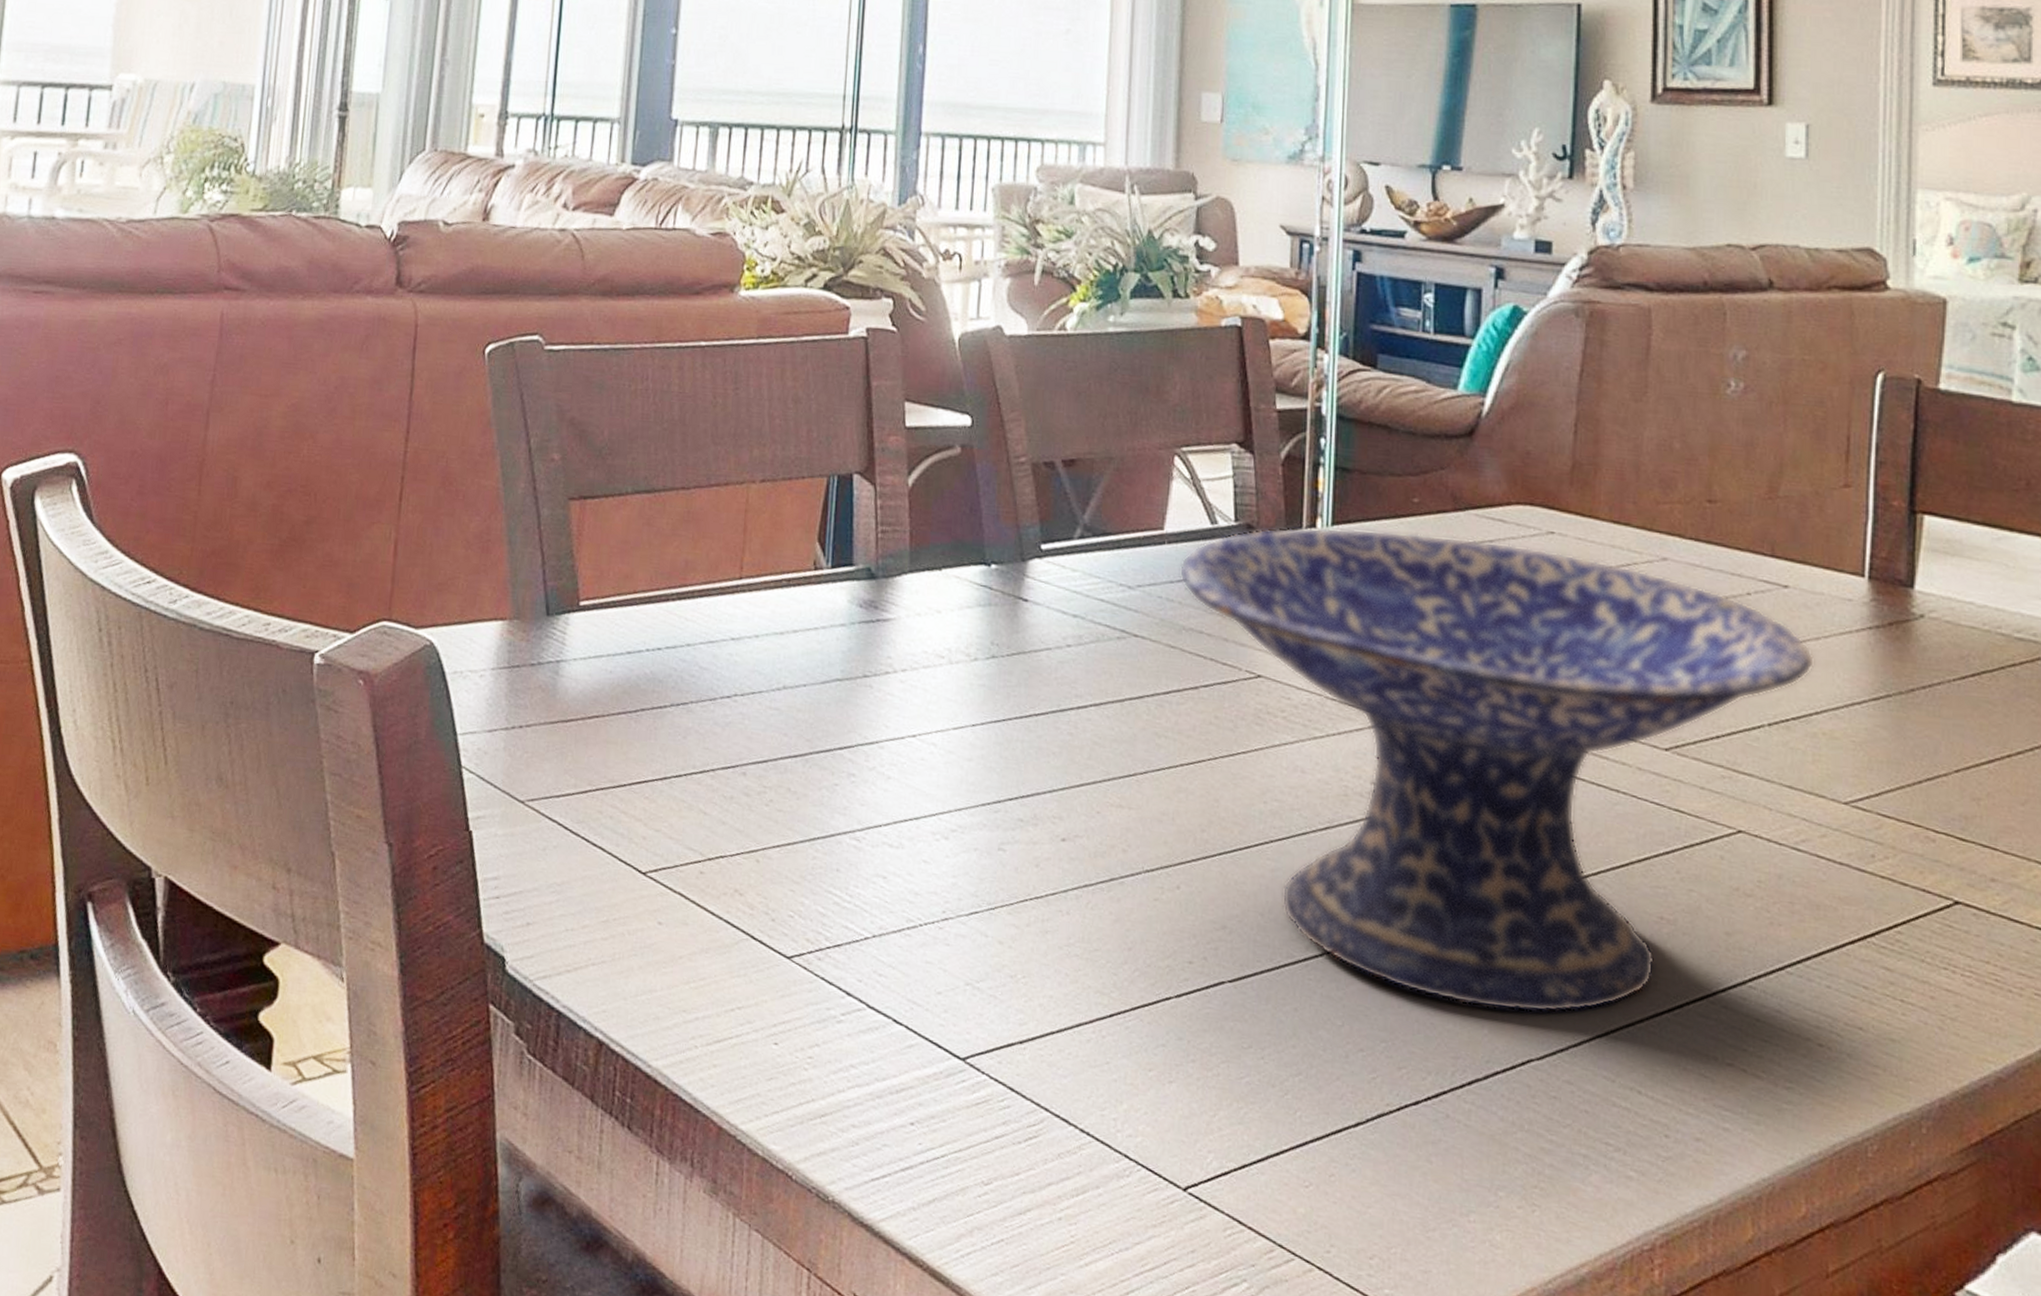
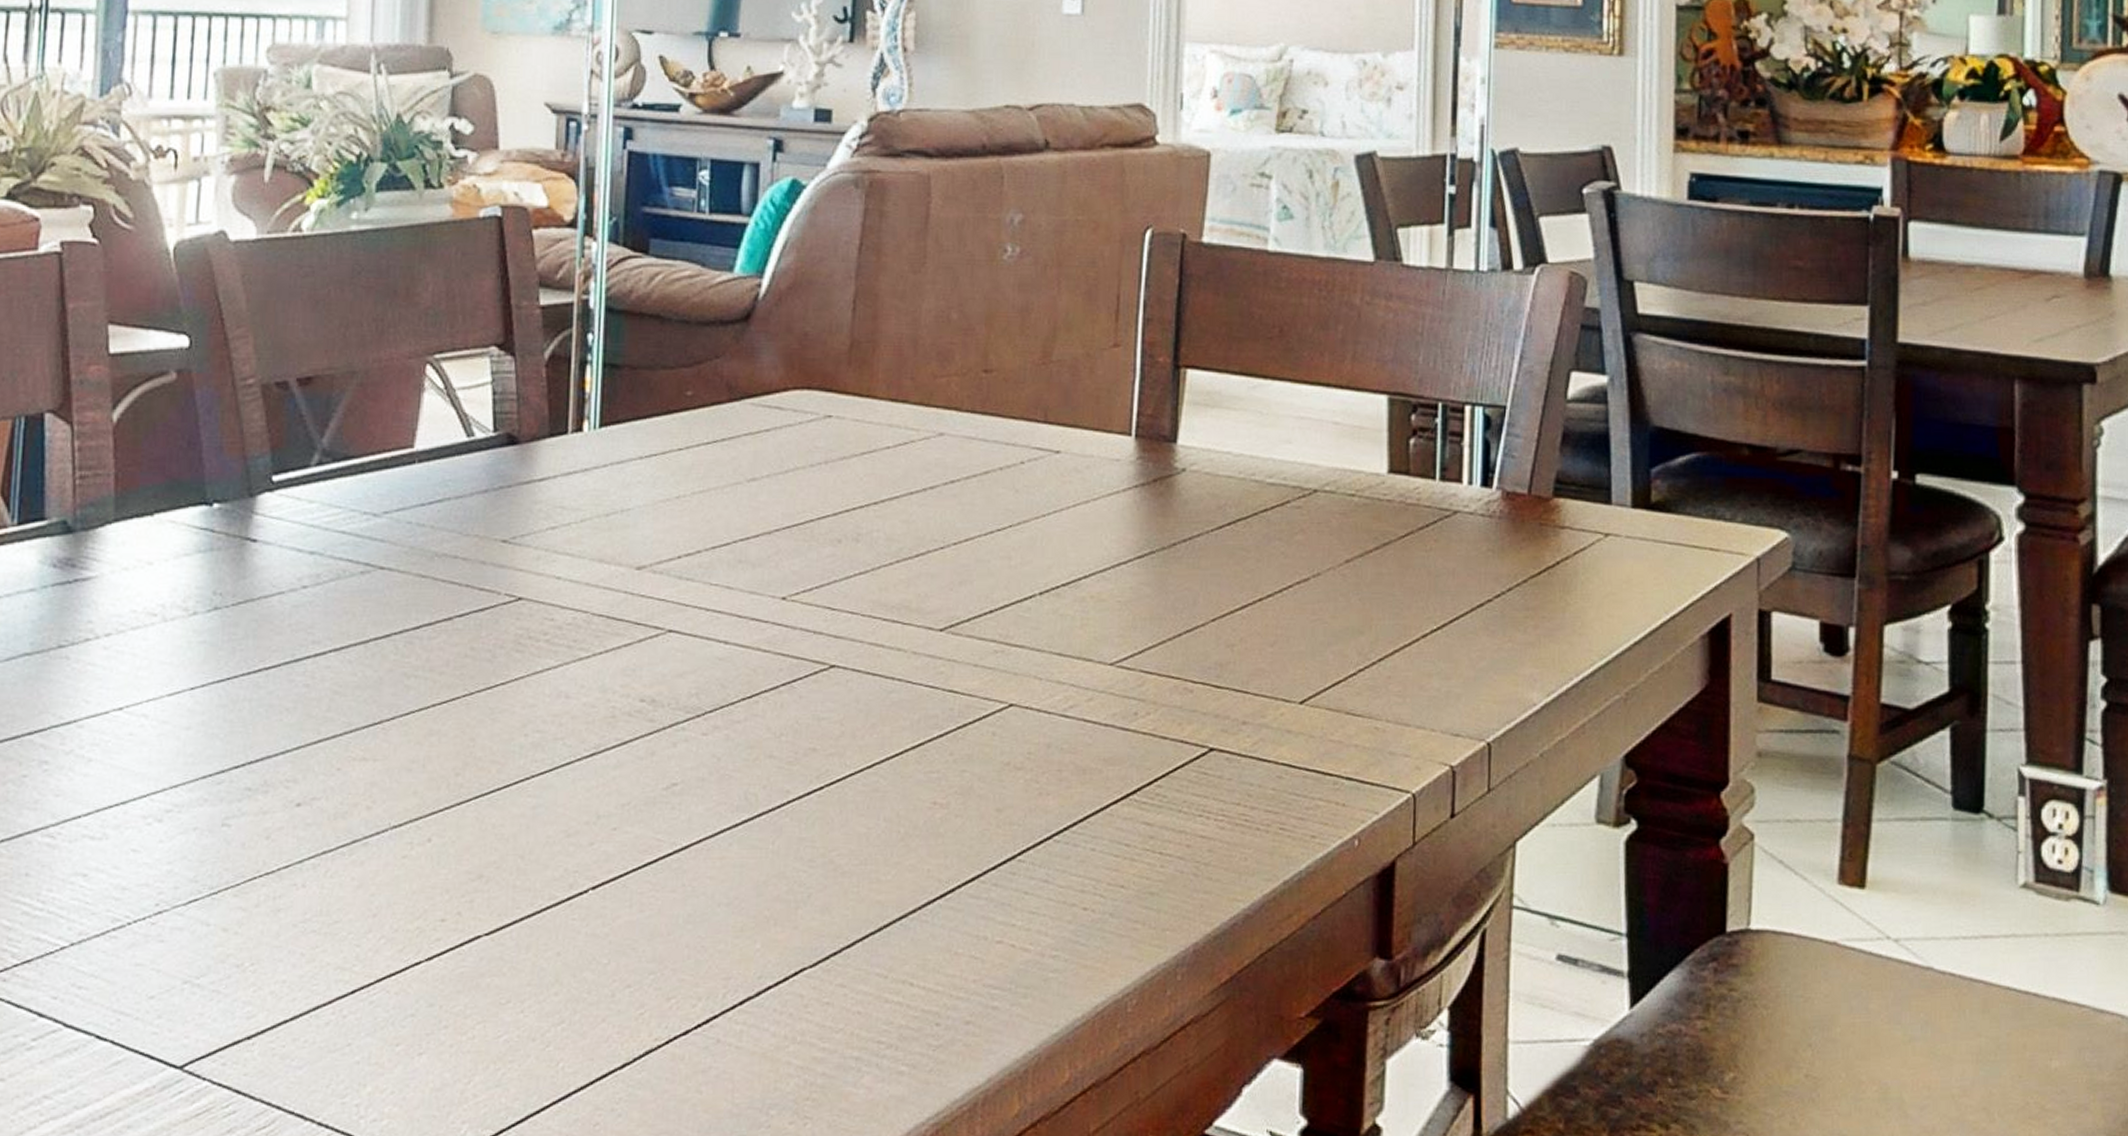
decorative bowl: present [1179,527,1815,1013] -> none [431,429,1084,922]

